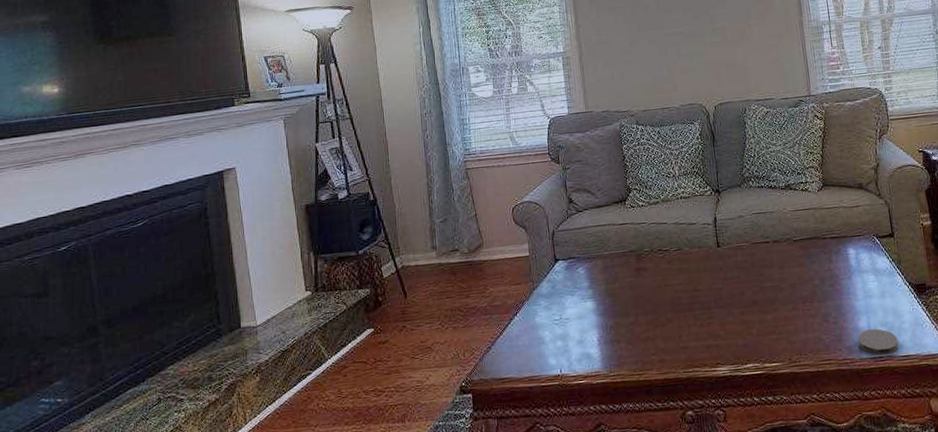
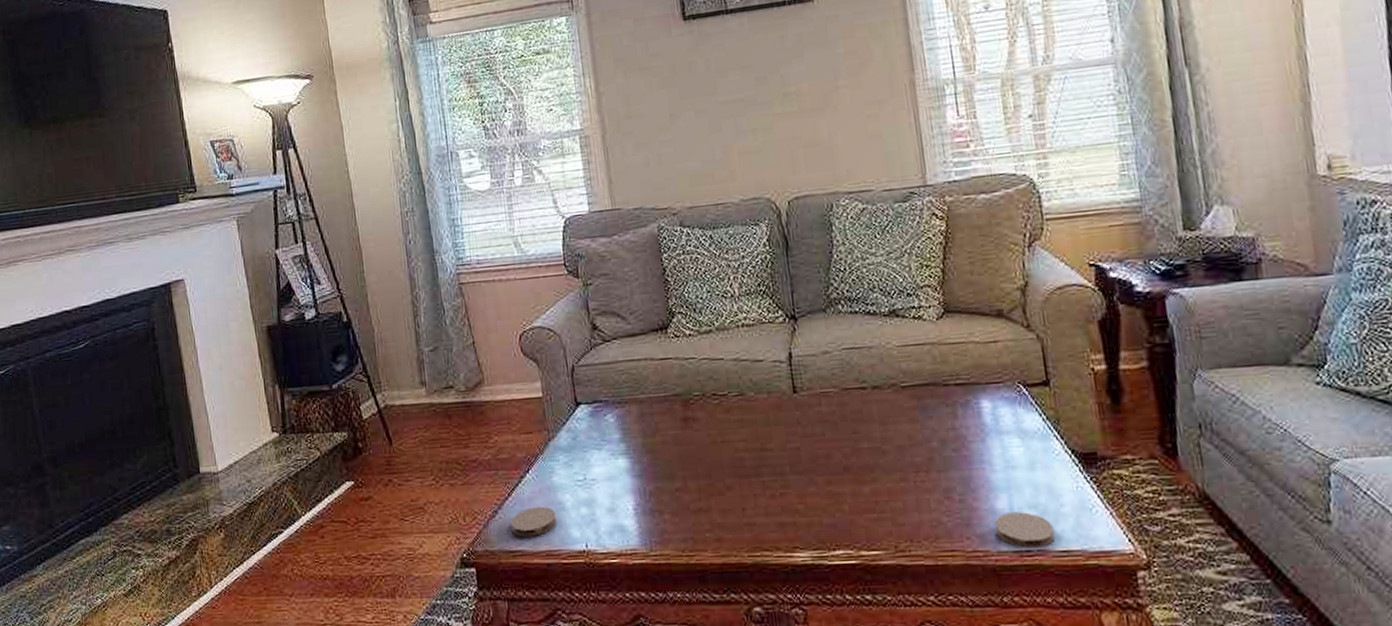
coaster: none [501,341,538,367] -> present [511,506,557,537]

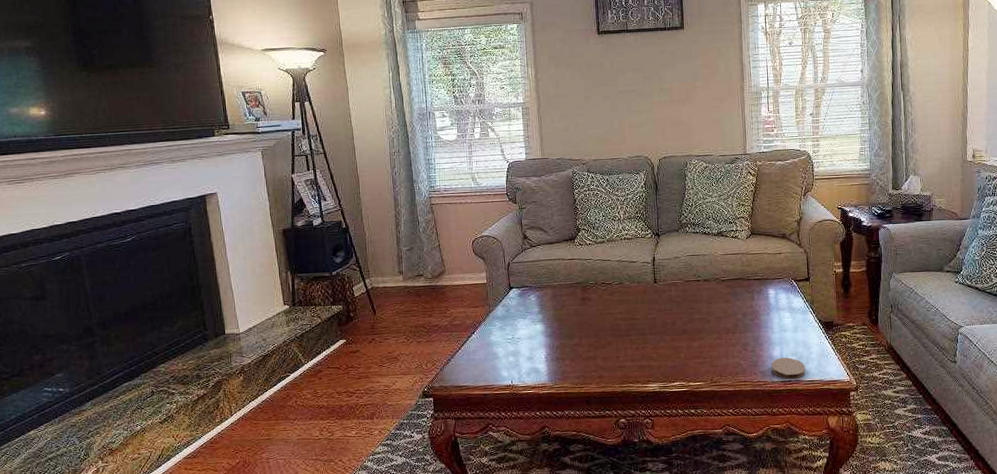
coaster: present [511,506,557,537] -> none [460,356,492,377]

